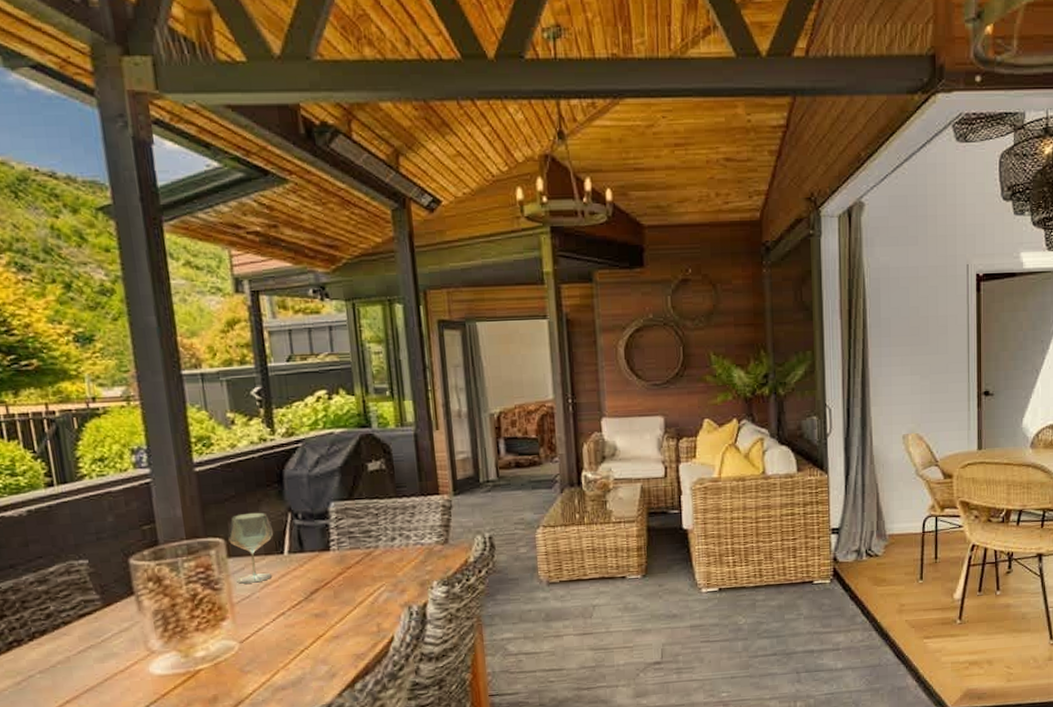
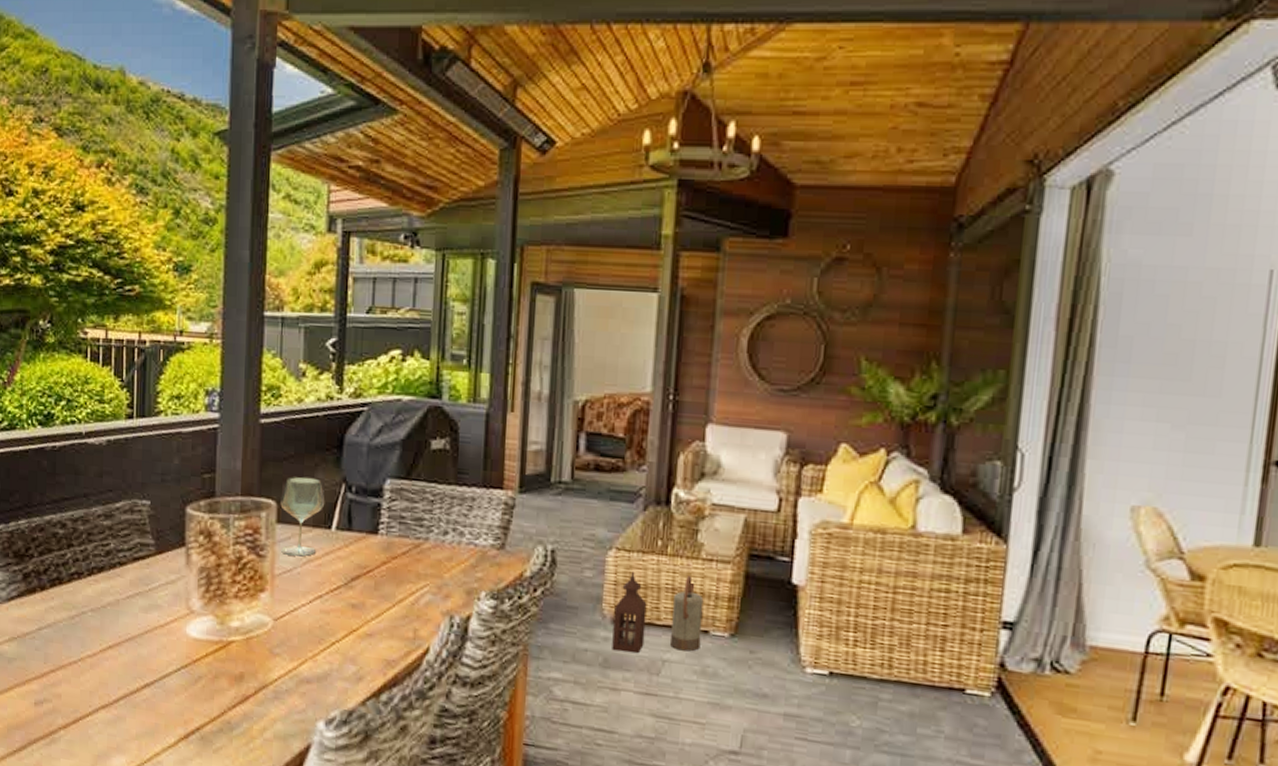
lantern: none [548,542,577,606] -> present [612,572,647,654]
watering can: none [595,537,621,596] -> present [670,575,704,652]

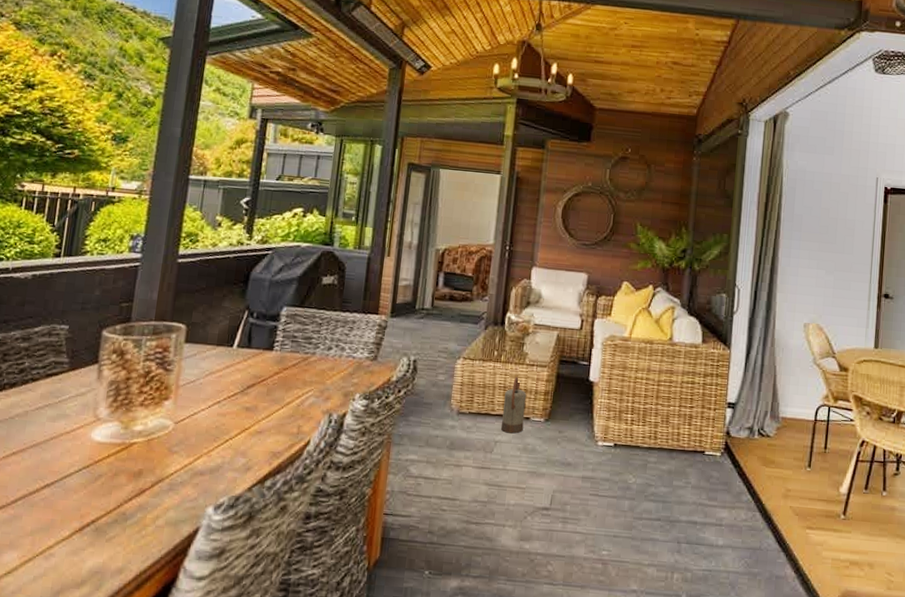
wine glass: present [280,476,324,557] -> none [187,305,229,370]
lantern: present [612,572,647,654] -> none [457,375,485,437]

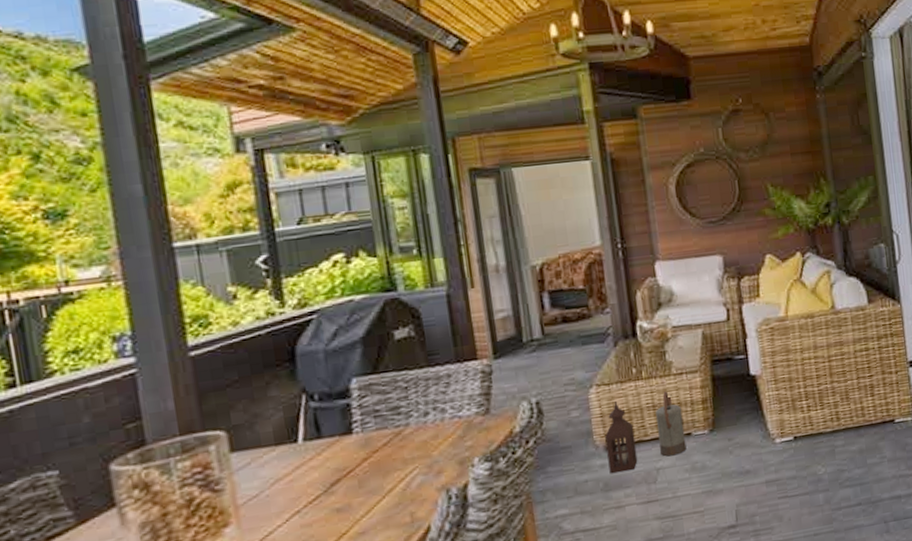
lantern: none [457,375,485,437] -> present [605,401,638,474]

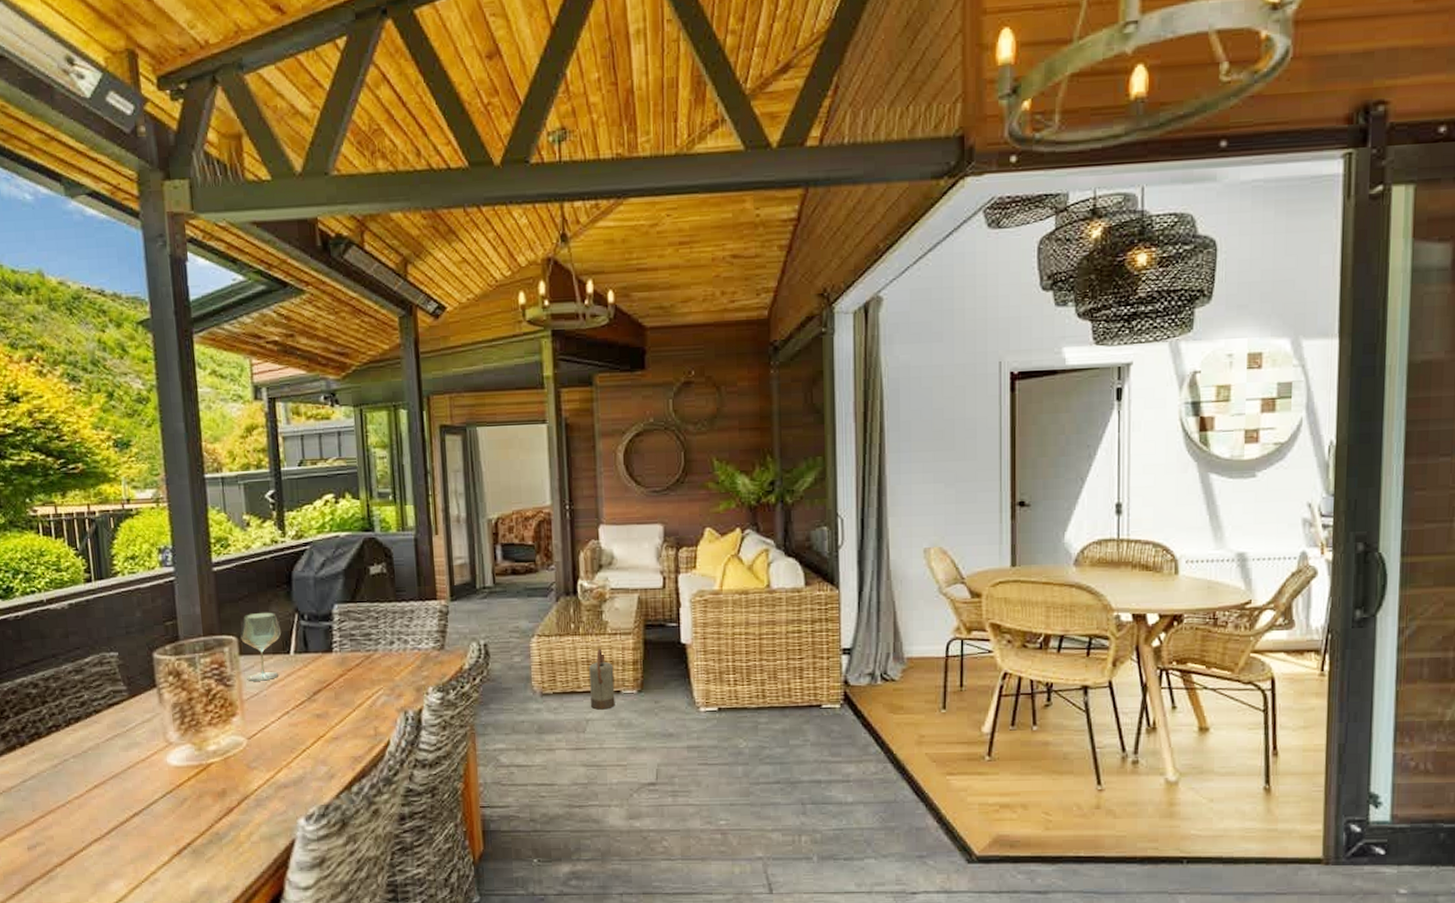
wine glass: none [230,396,285,482] -> present [240,612,281,681]
lantern: present [605,401,638,474] -> none [542,652,570,719]

